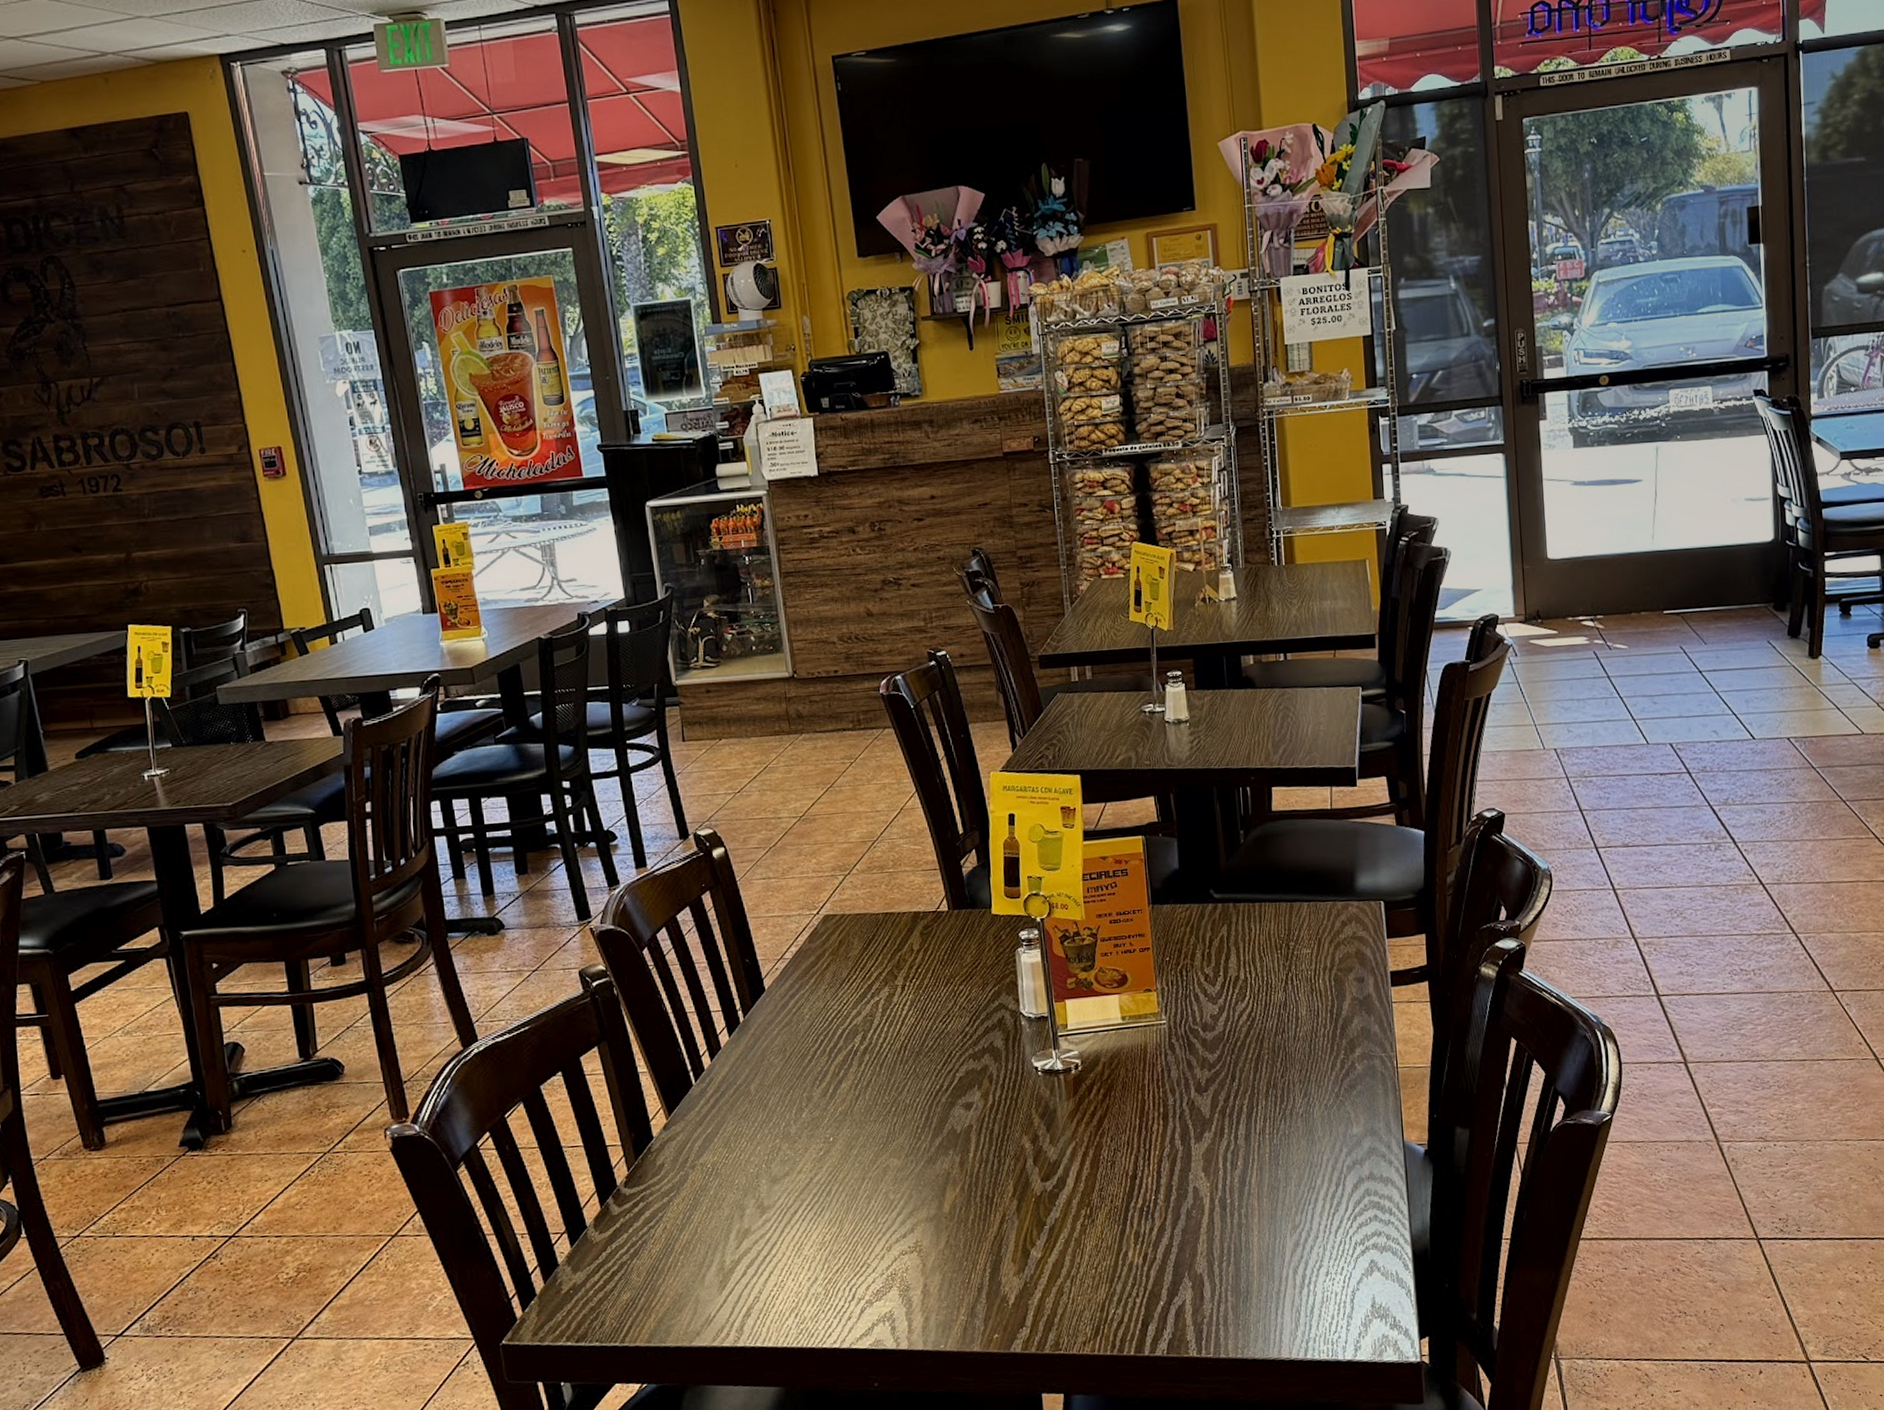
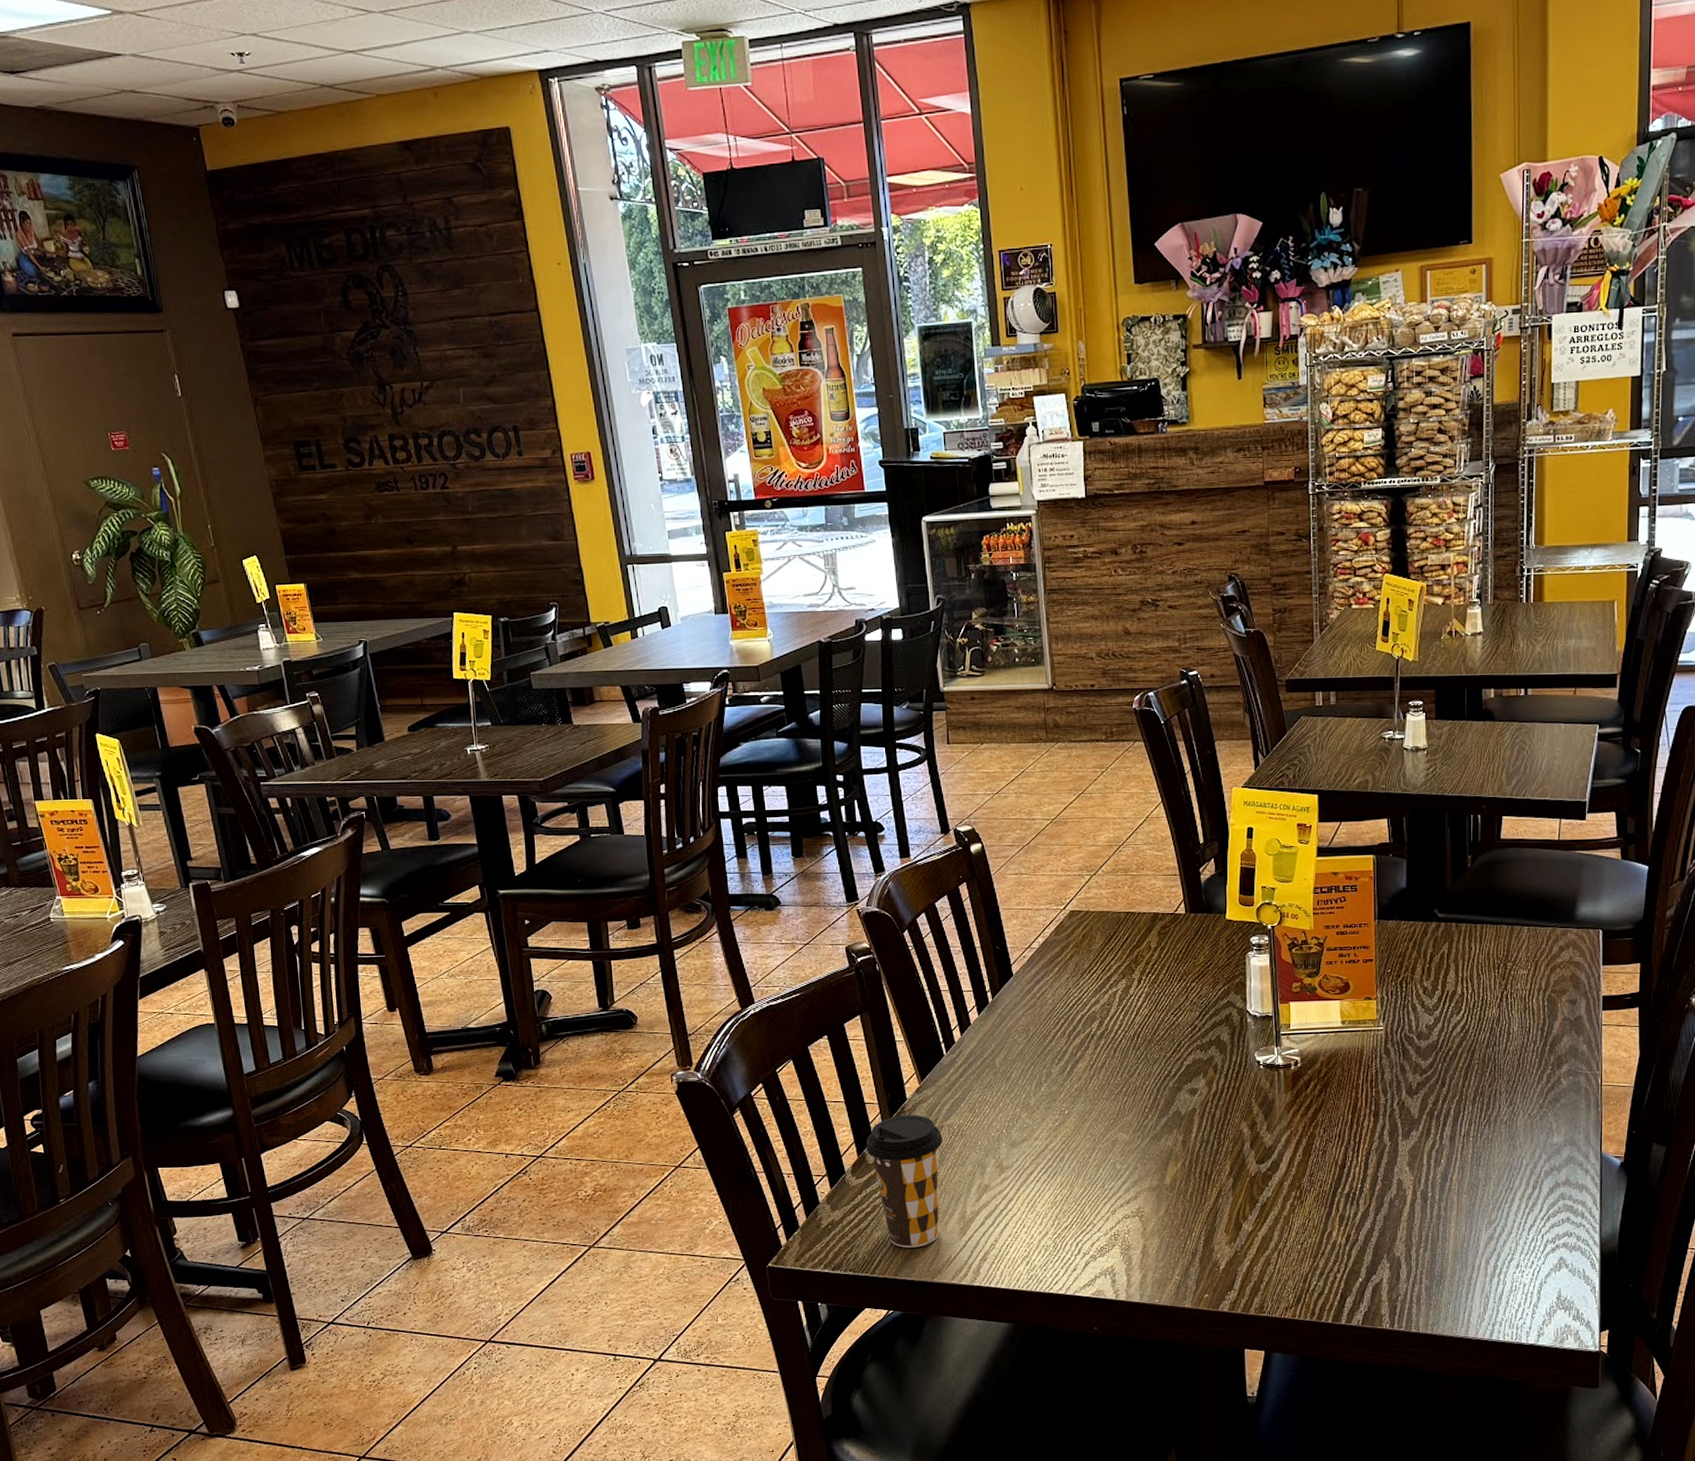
coffee cup: none [609,1154,697,1310] -> present [866,1114,943,1248]

